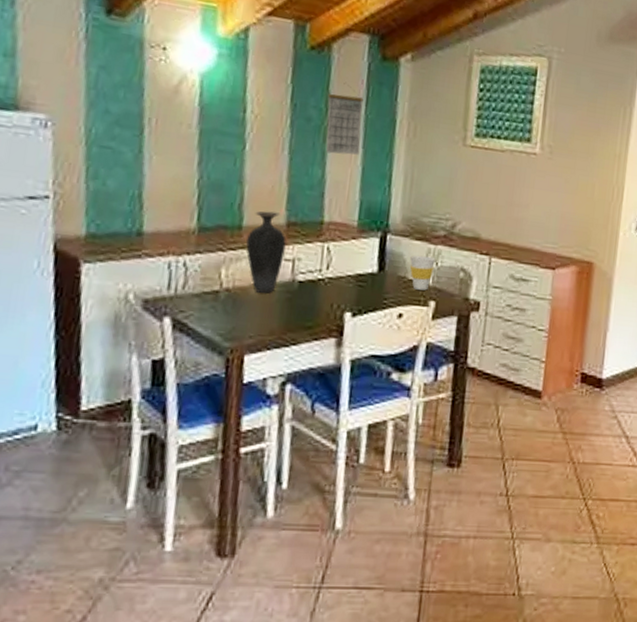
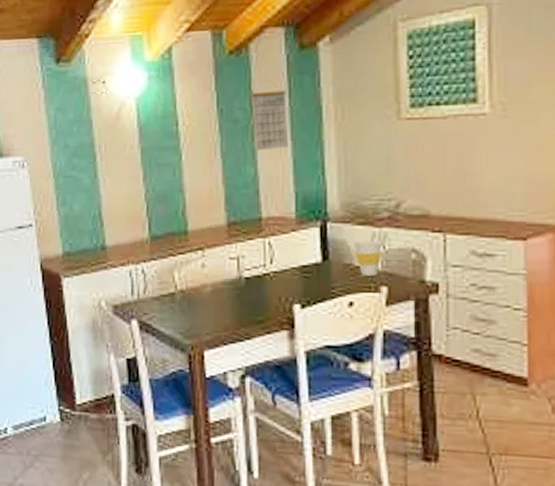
vase: present [246,211,286,294] -> none [193,214,229,292]

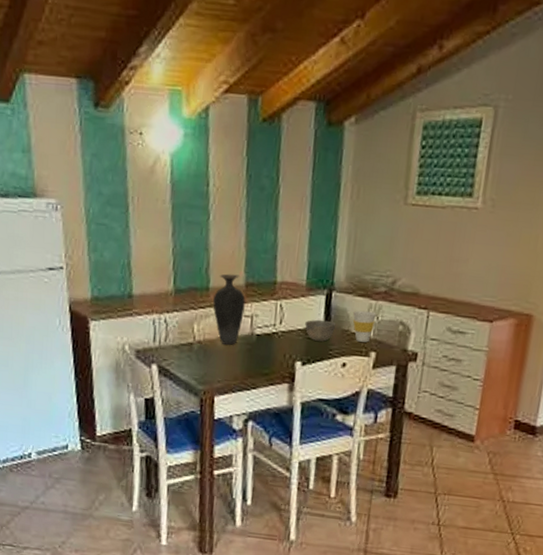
vase: none [193,214,229,292] -> present [213,273,246,345]
calendar: present [251,80,289,151] -> none [277,151,311,220]
bowl: none [299,255,336,279] -> present [305,319,336,342]

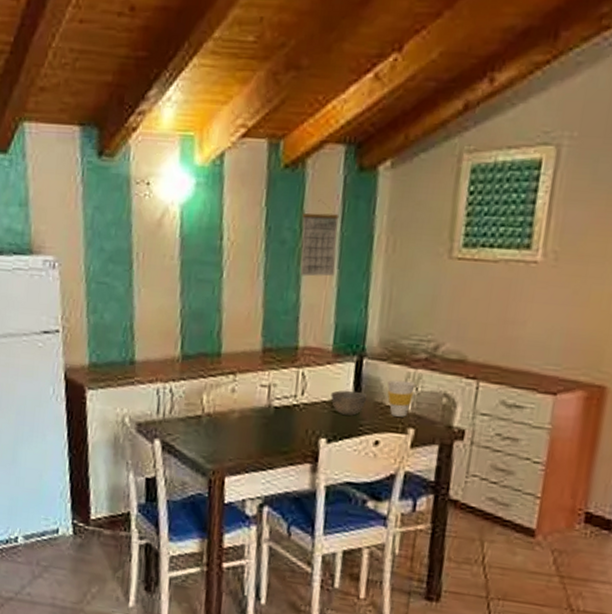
vase: present [213,273,246,345] -> none [225,337,262,419]
calendar: none [277,151,311,220] -> present [300,200,339,277]

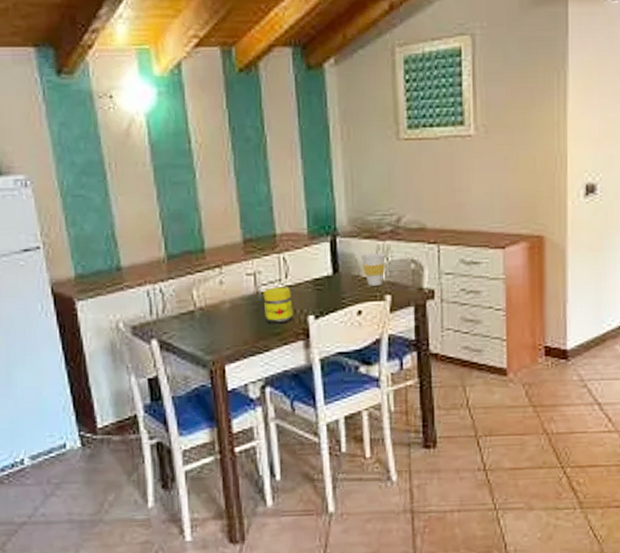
jar: none [274,403,306,443] -> present [263,287,293,324]
calendar: present [300,200,339,277] -> none [262,99,299,169]
bowl: present [331,390,368,416] -> none [312,268,345,291]

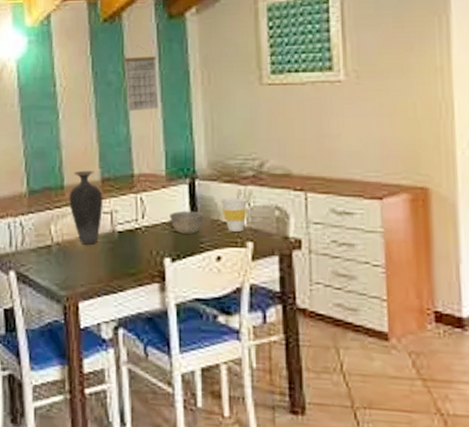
vase: none [210,232,246,308] -> present [69,170,103,245]
calendar: none [262,99,299,169] -> present [124,46,159,111]
jar: present [263,287,293,324] -> none [119,227,149,264]
bowl: none [312,268,345,291] -> present [170,210,204,234]

